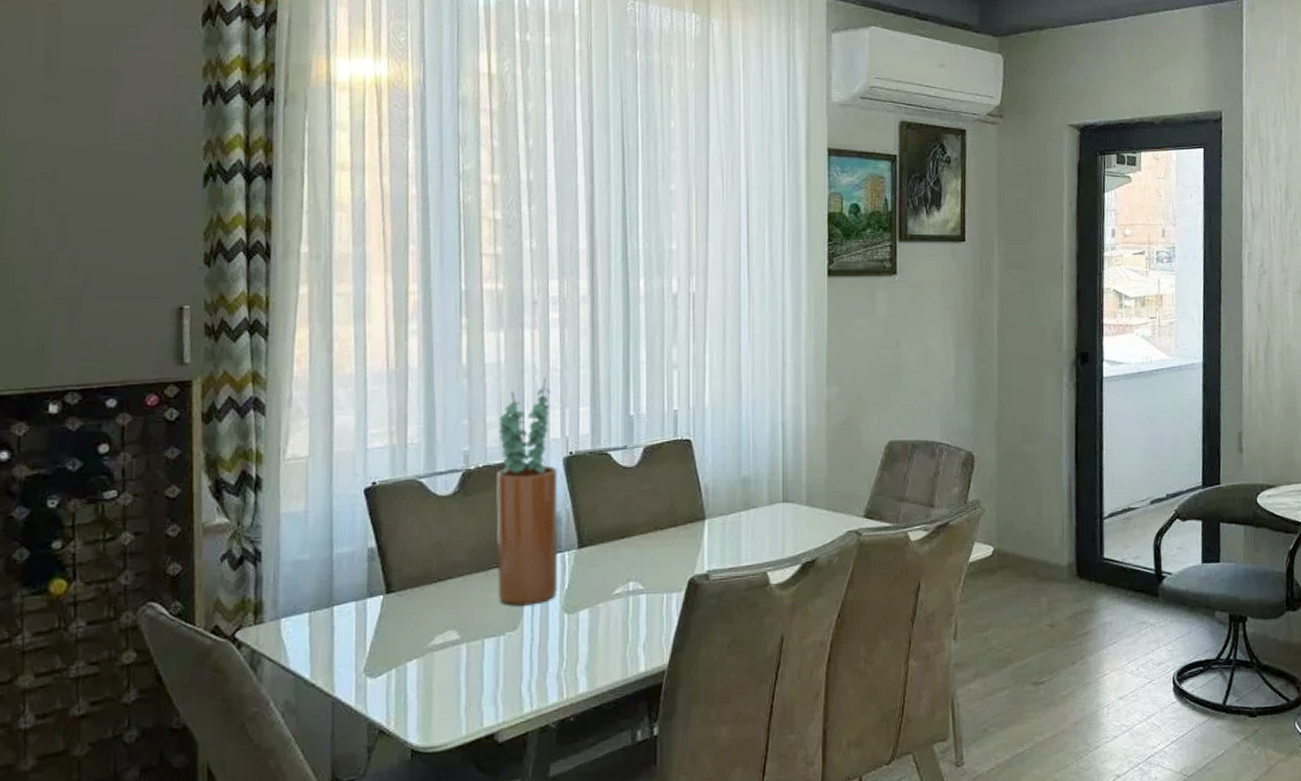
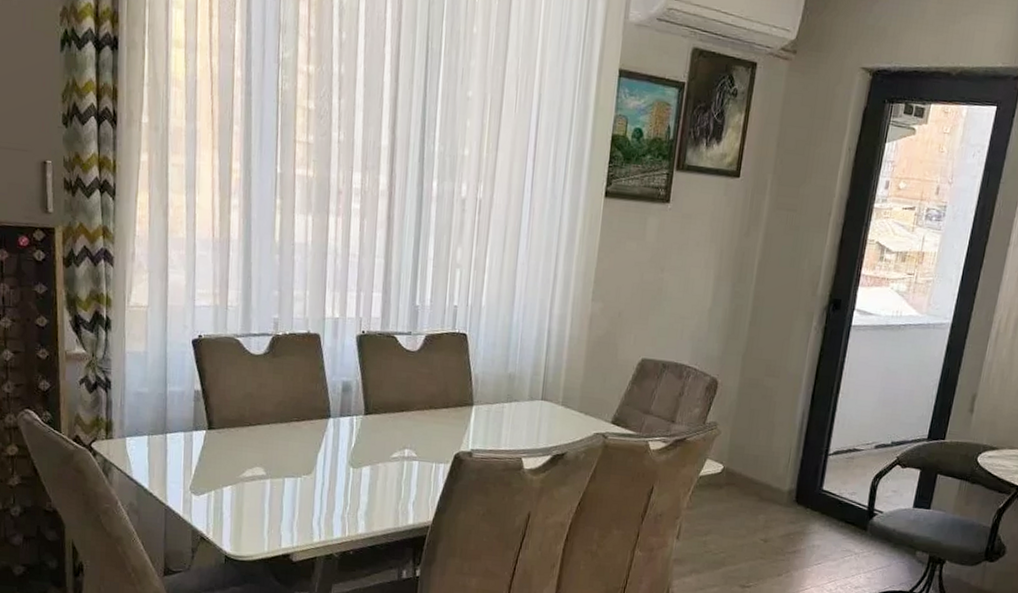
vase: present [495,377,559,606] -> none [297,262,351,457]

